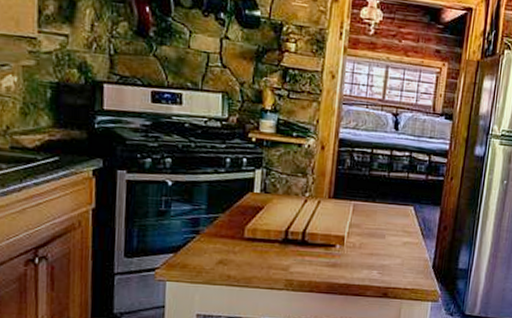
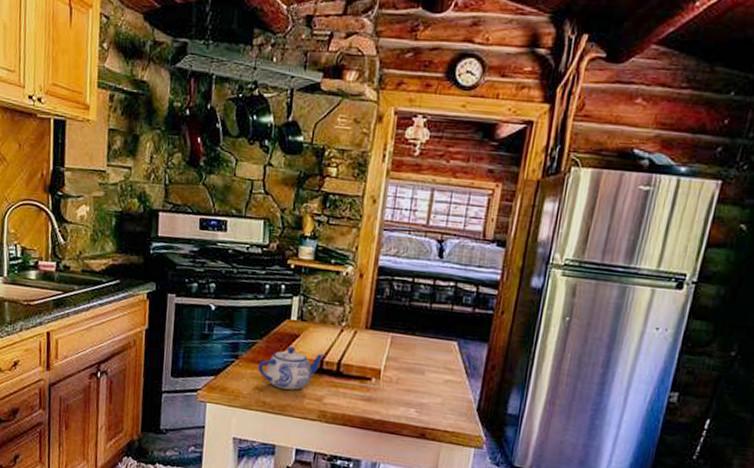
teapot: none [221,219,290,262] -> present [258,346,326,390]

